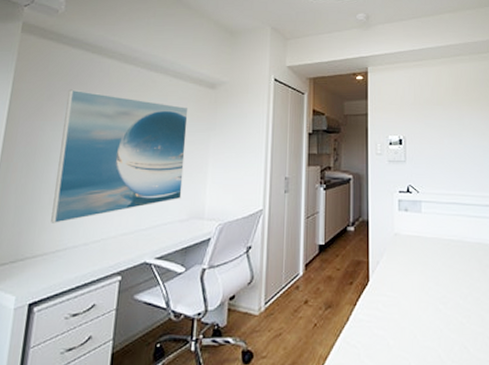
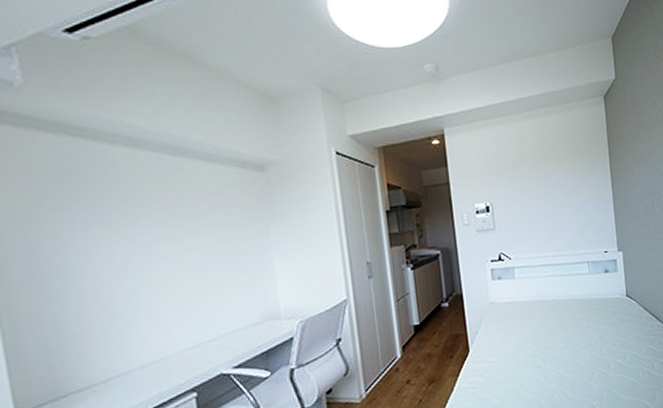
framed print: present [51,89,189,223] -> none [64,189,249,351]

